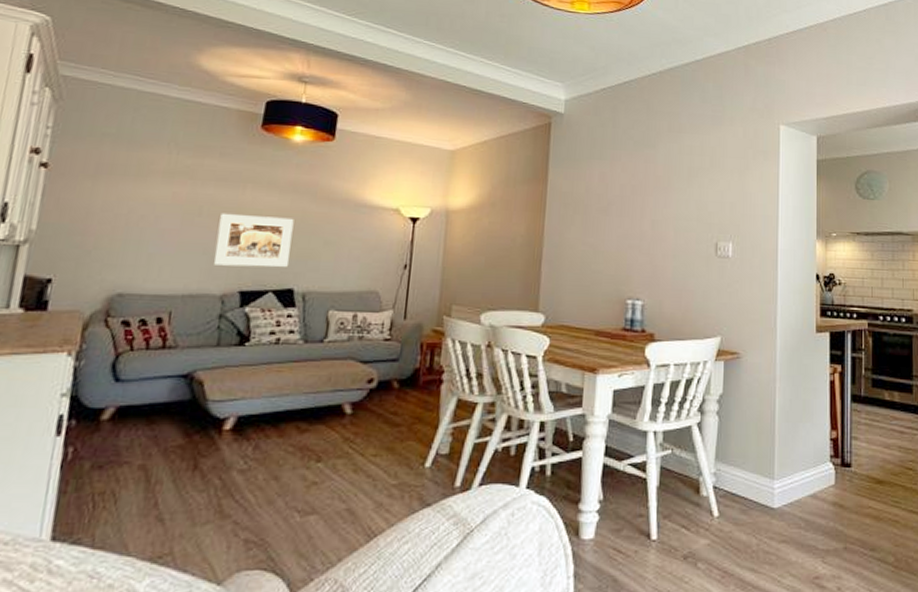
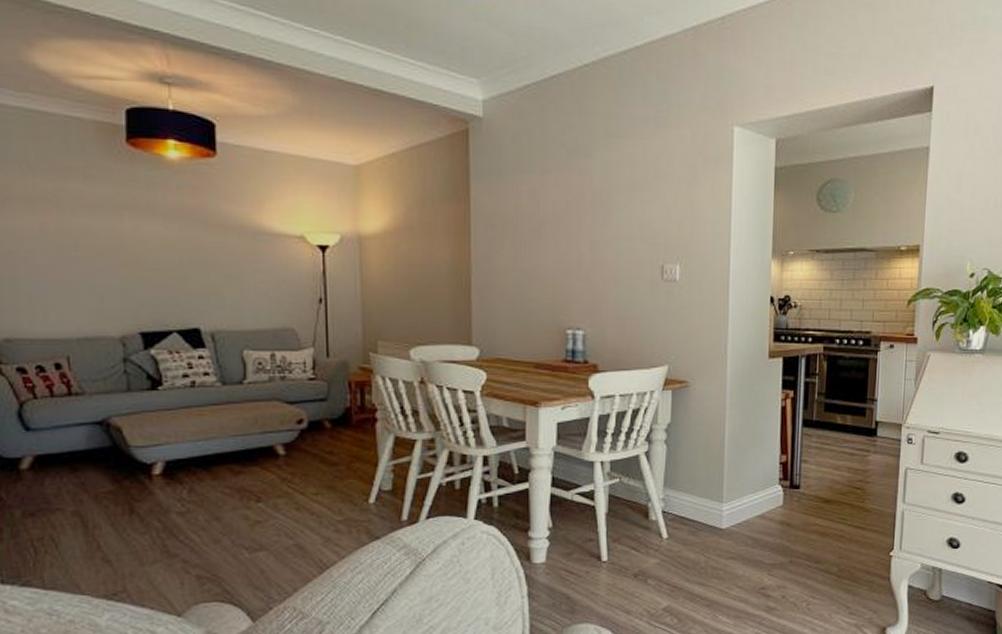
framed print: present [214,213,294,267] -> none [100,245,188,306]

